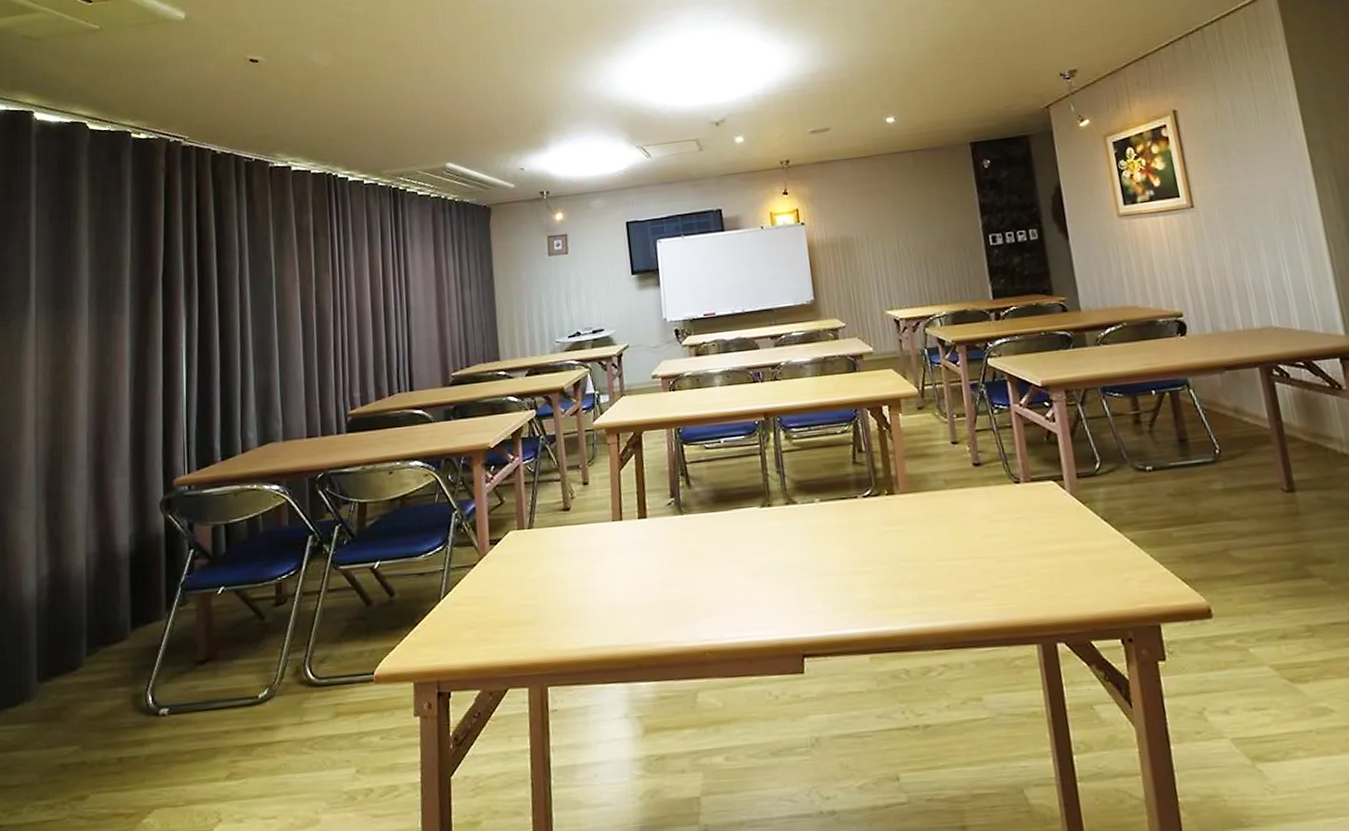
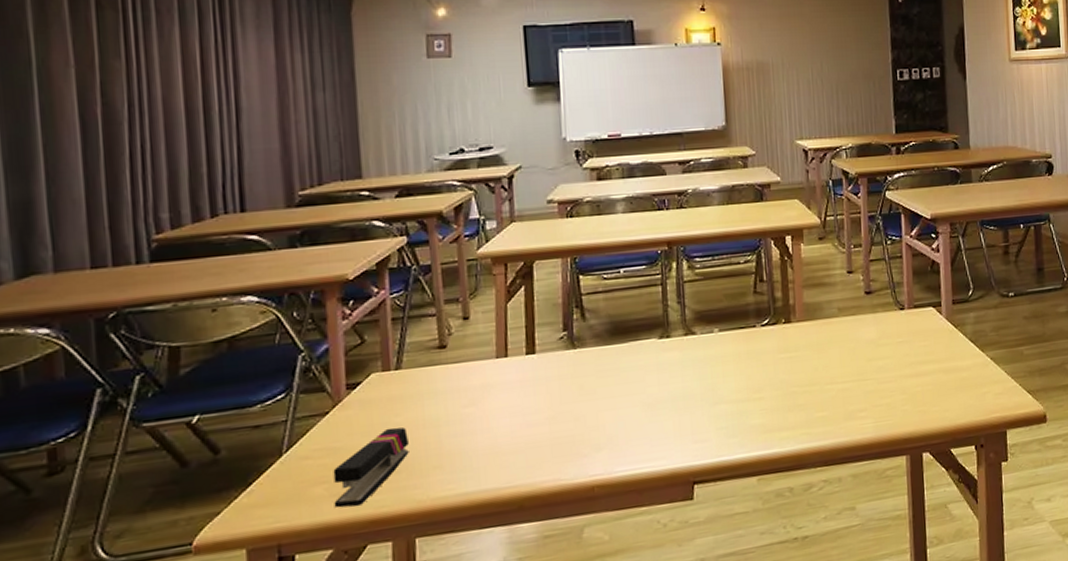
stapler: none [480,581,541,652] -> present [333,427,409,508]

